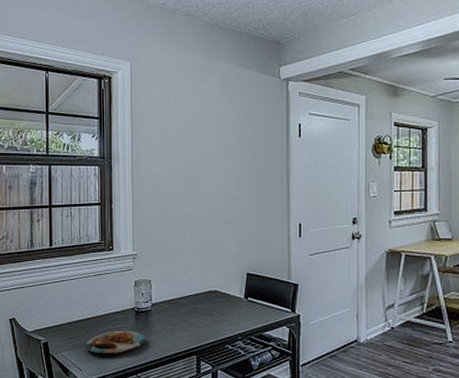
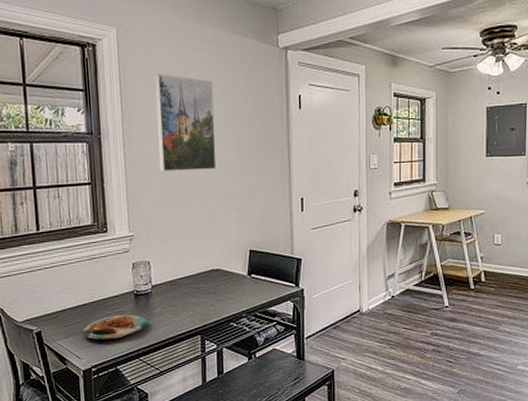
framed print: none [163,102,218,194] -> present [155,73,217,172]

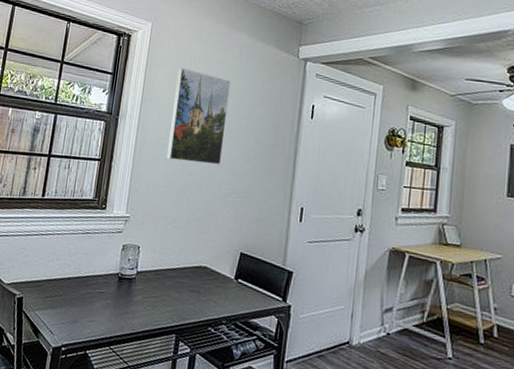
plate: present [82,314,147,341] -> none [60,295,125,321]

